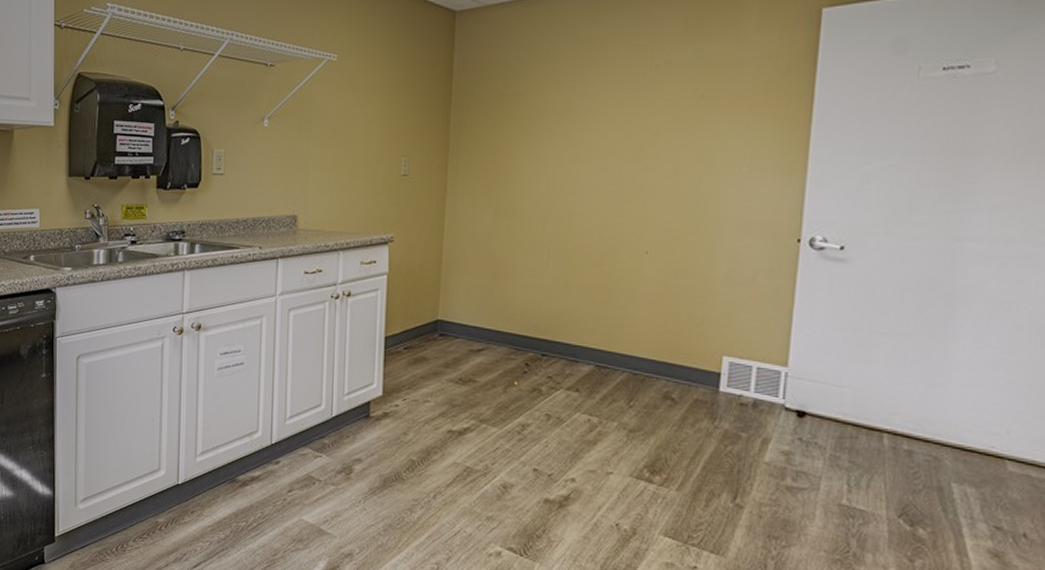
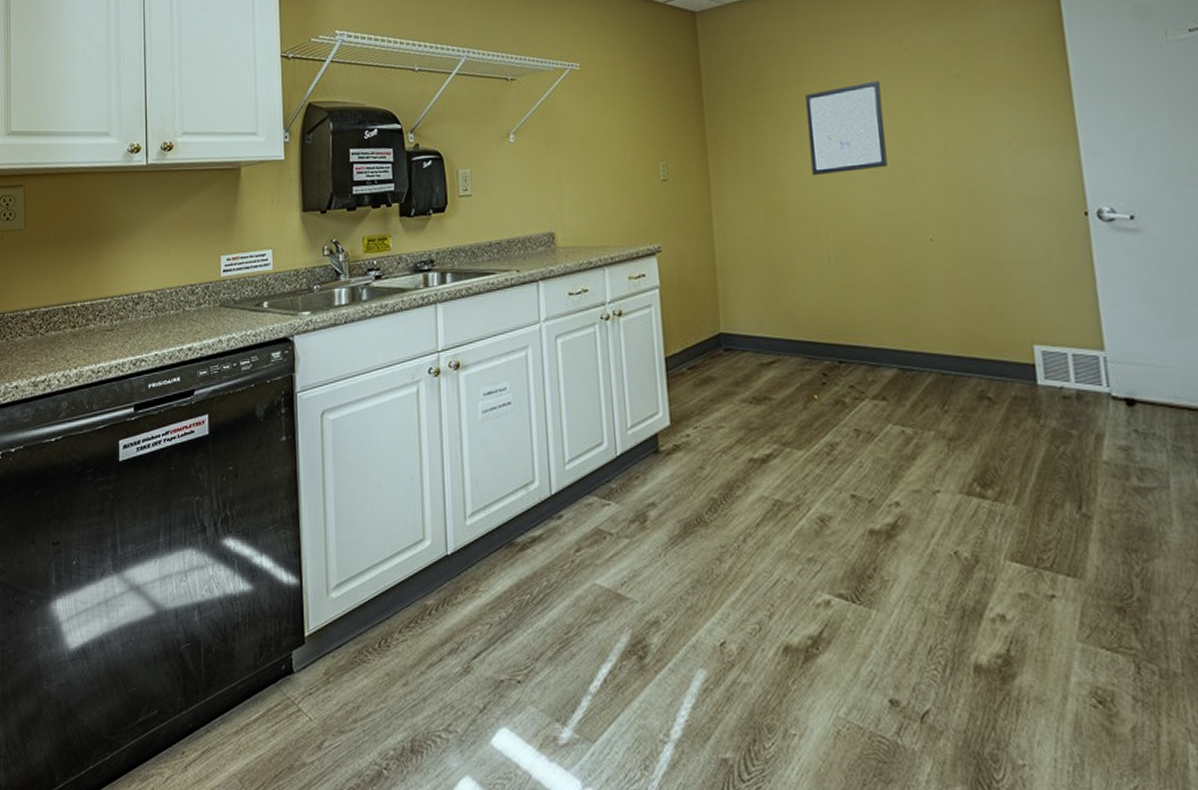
wall art: none [545,95,625,182] -> present [805,80,888,175]

